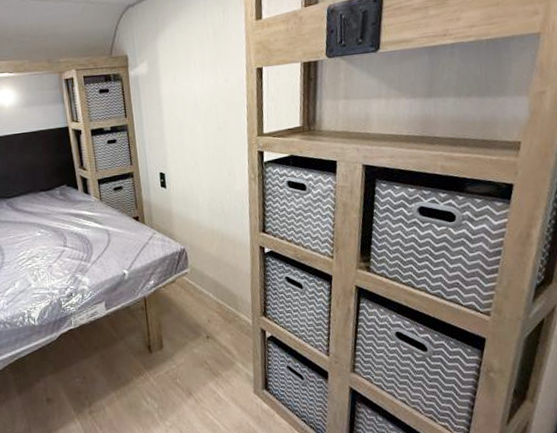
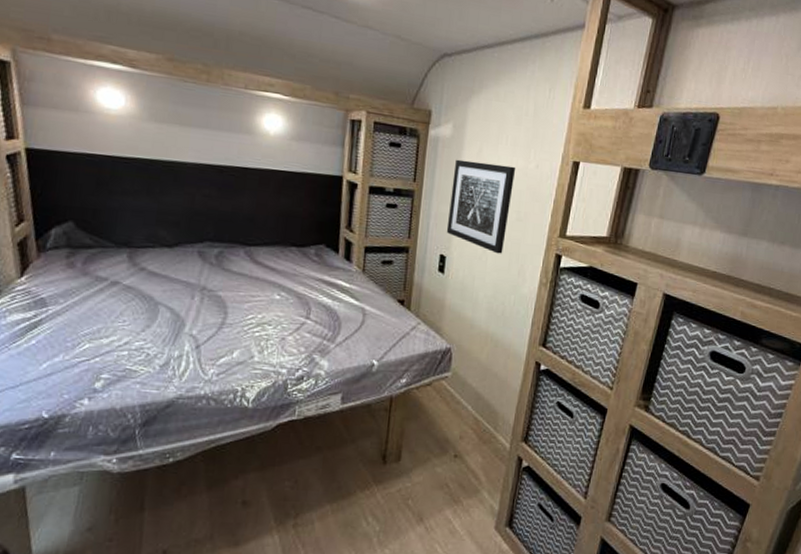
wall art: none [156,85,212,162] -> present [446,159,516,254]

